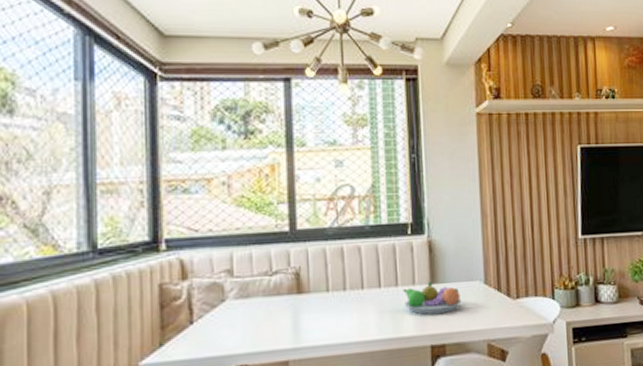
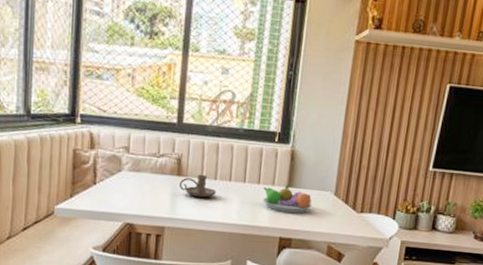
candle holder: none [302,286,348,316] -> present [180,174,217,198]

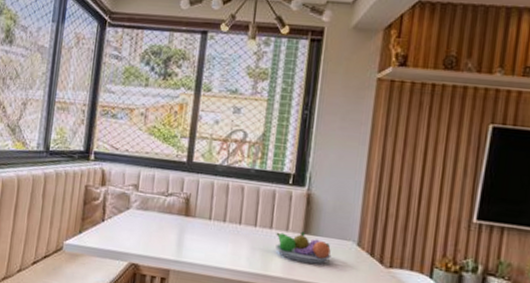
candle holder: present [180,174,217,198] -> none [187,215,225,241]

